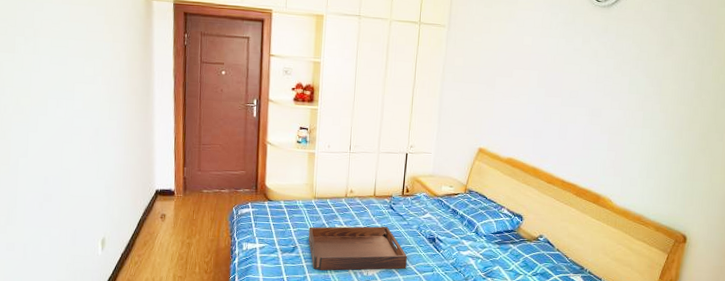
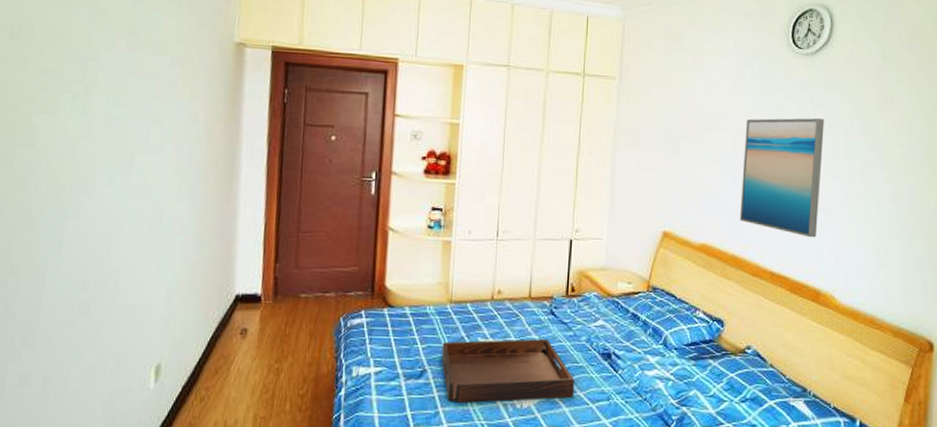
wall art: none [539,59,615,155] -> present [739,118,825,238]

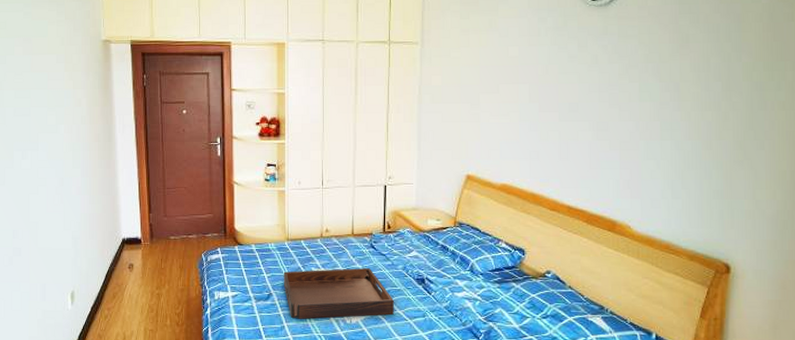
wall art: present [739,118,825,238] -> none [537,65,619,175]

